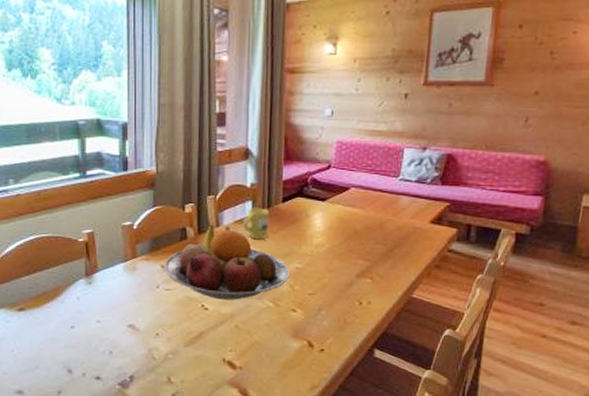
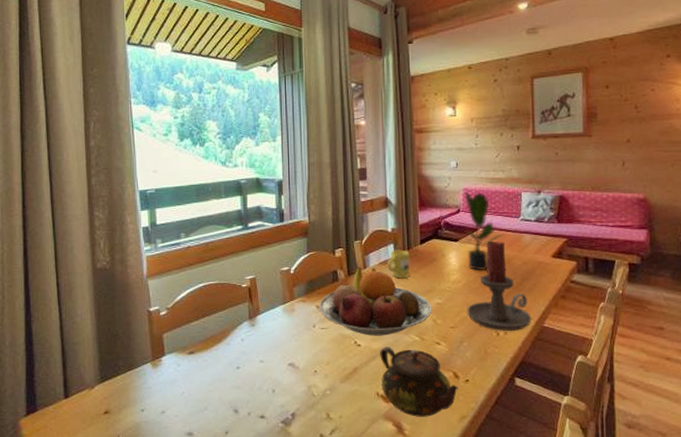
teapot: none [229,312,313,385] -> present [380,347,459,417]
potted plant: none [327,144,379,234] -> present [458,191,504,270]
candle holder: none [328,203,400,301] -> present [467,242,532,331]

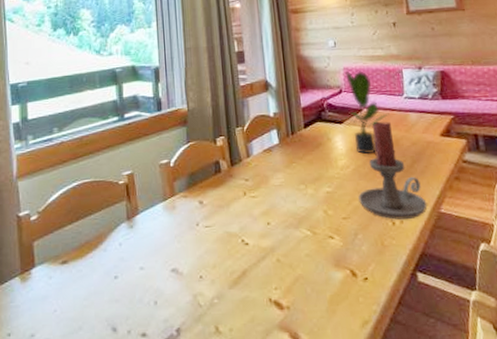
fruit bowl: present [319,267,432,336] -> none [202,155,322,233]
teapot: present [380,347,459,417] -> none [269,244,358,325]
mug: present [387,250,410,279] -> none [271,135,295,167]

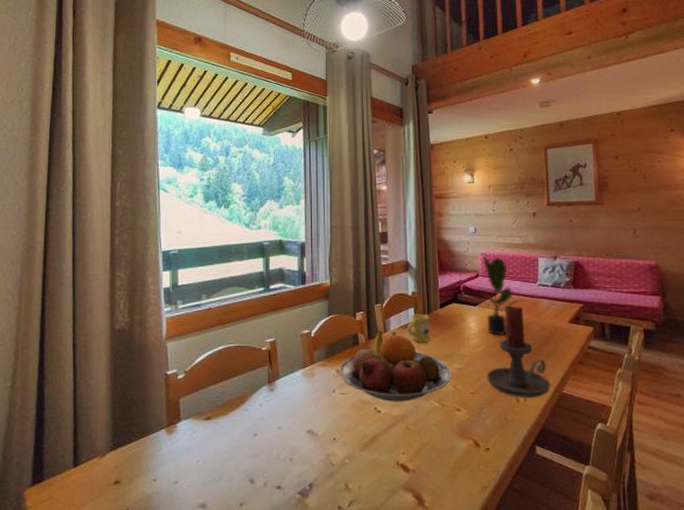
fruit bowl: none [202,155,322,233] -> present [339,331,452,402]
mug: none [271,135,295,167] -> present [407,313,430,343]

